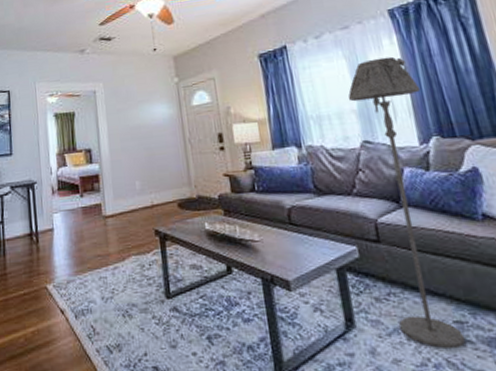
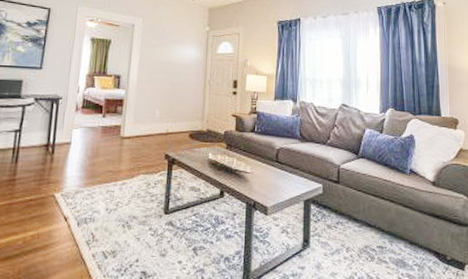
floor lamp: present [348,56,466,350] -> none [337,42,388,267]

